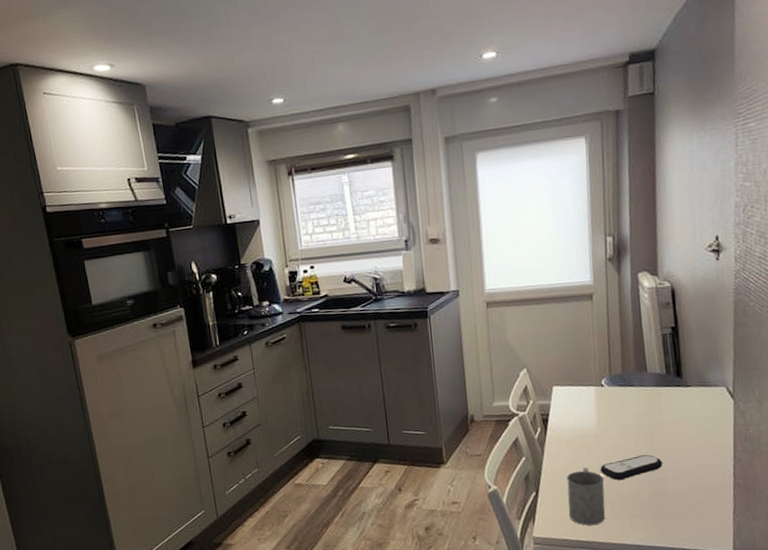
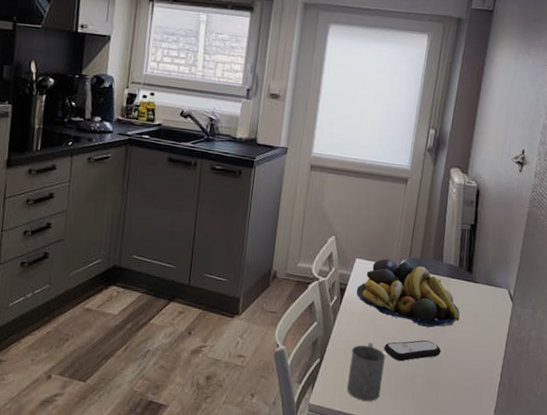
fruit bowl: none [559,379,677,442] -> present [356,258,460,327]

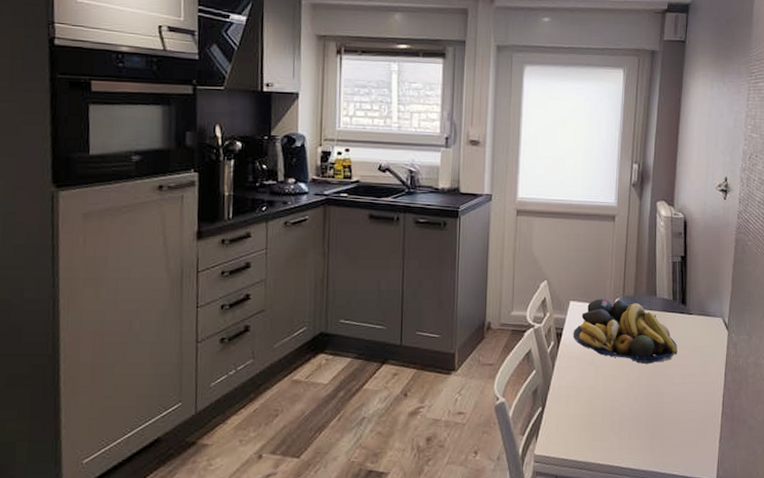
mug: present [346,343,386,401] -> none [571,386,608,445]
remote control: present [383,340,442,361] -> none [605,378,662,401]

